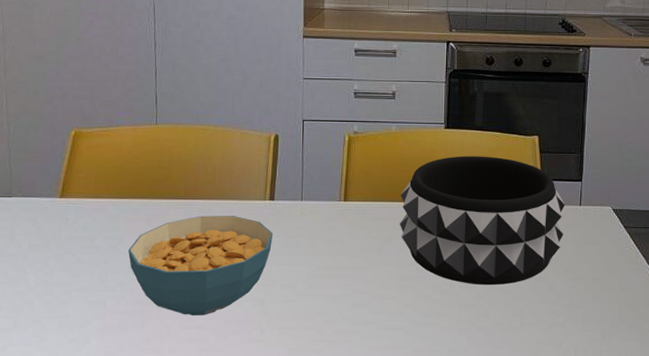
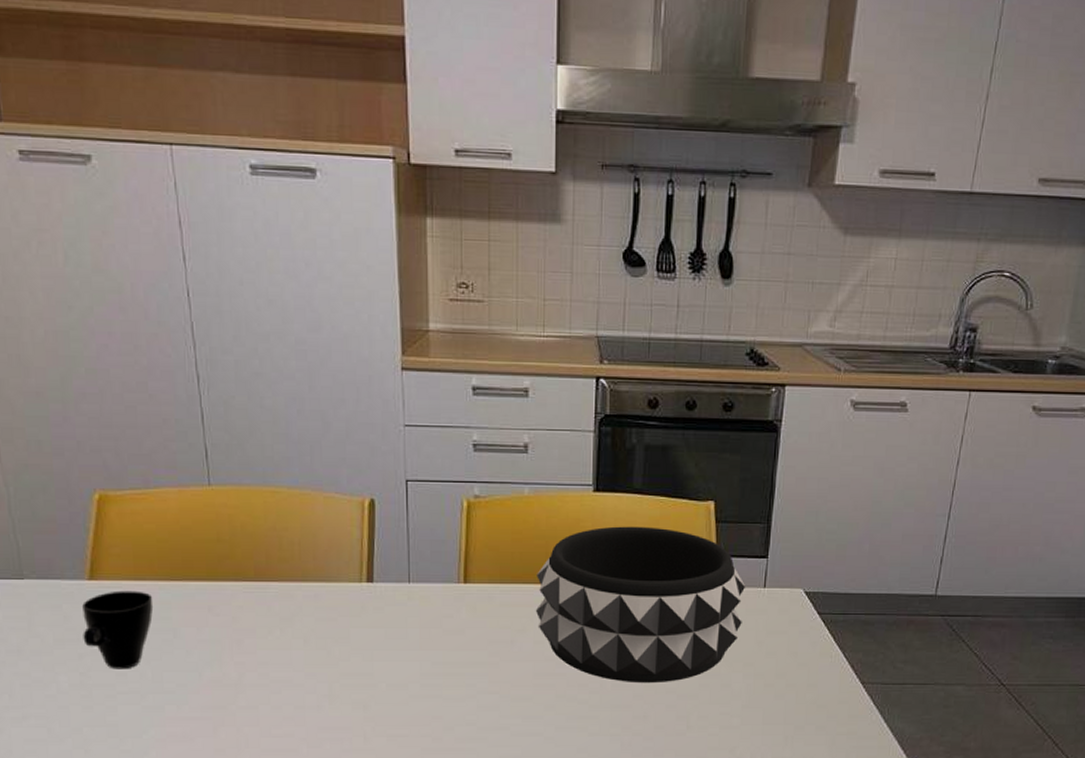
cup: none [50,206,107,270] -> present [82,590,154,669]
cereal bowl: present [128,215,274,315] -> none [187,601,374,722]

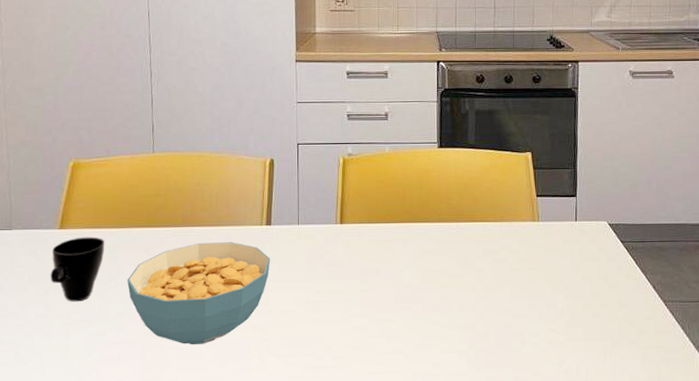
cereal bowl: none [187,601,374,722] -> present [127,242,271,345]
decorative bowl: present [535,526,745,684] -> none [395,174,560,306]

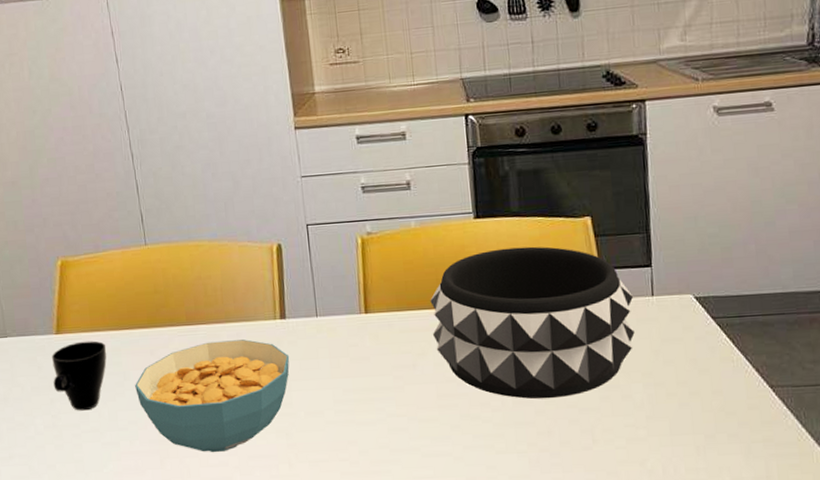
decorative bowl: none [395,174,560,306] -> present [430,246,635,400]

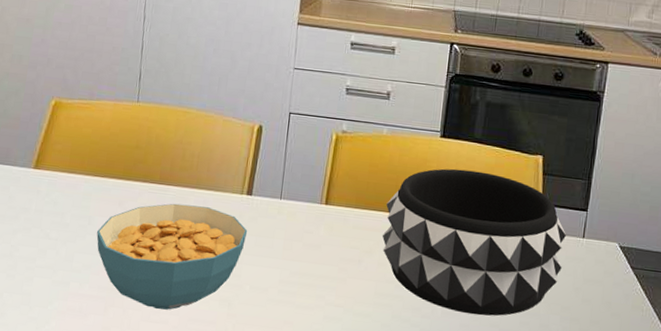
cup: present [52,340,107,411] -> none [19,180,79,247]

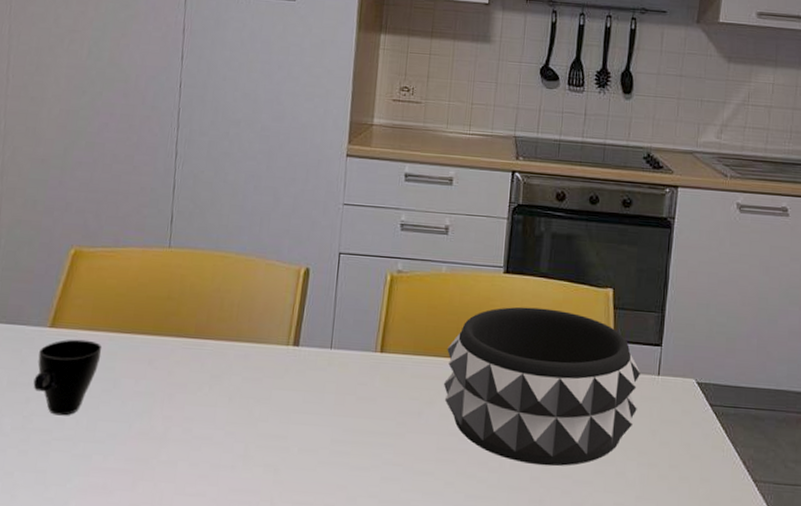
cup: none [19,180,79,247] -> present [33,339,102,416]
cereal bowl: present [96,203,248,310] -> none [123,359,295,480]

